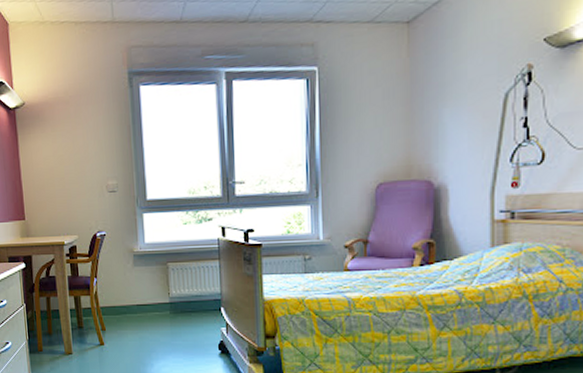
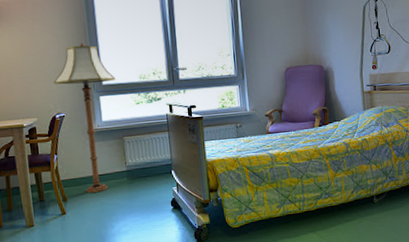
floor lamp: none [95,149,161,325] -> present [53,42,116,194]

